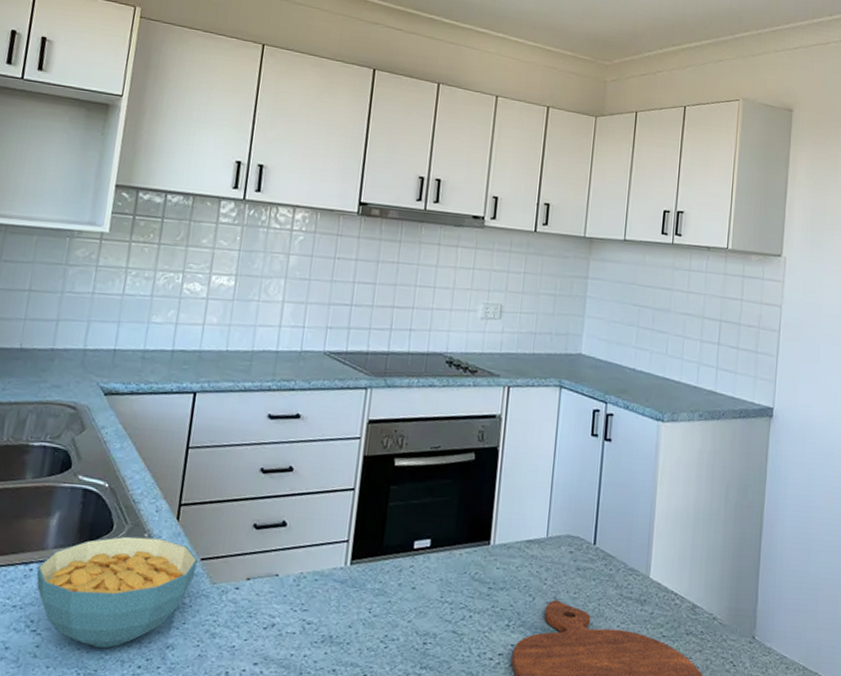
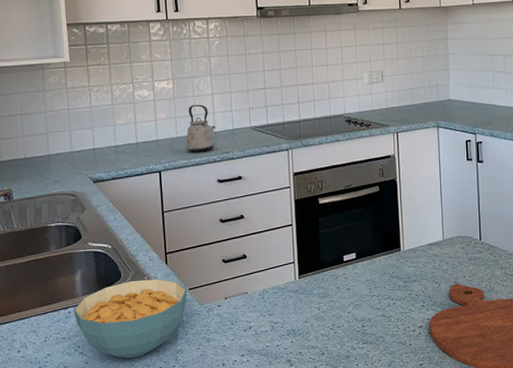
kettle: none [235,311,280,375] -> present [186,104,216,152]

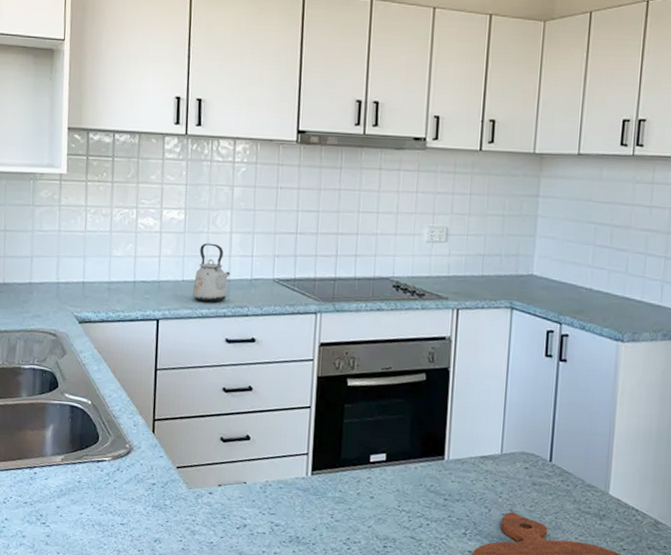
cereal bowl: present [74,279,188,358] -> none [40,446,175,540]

